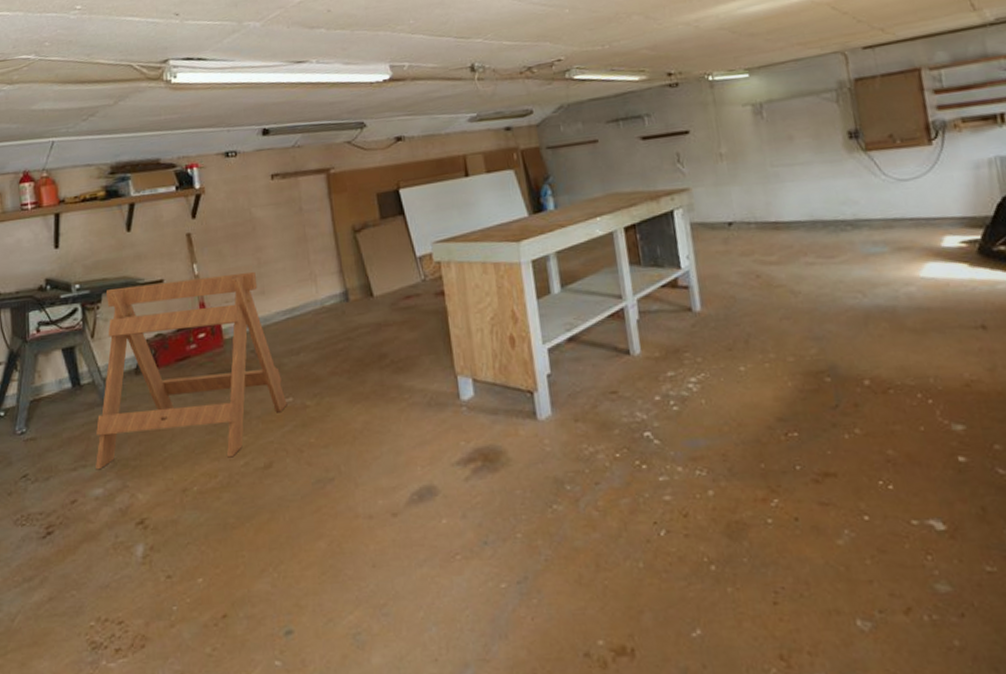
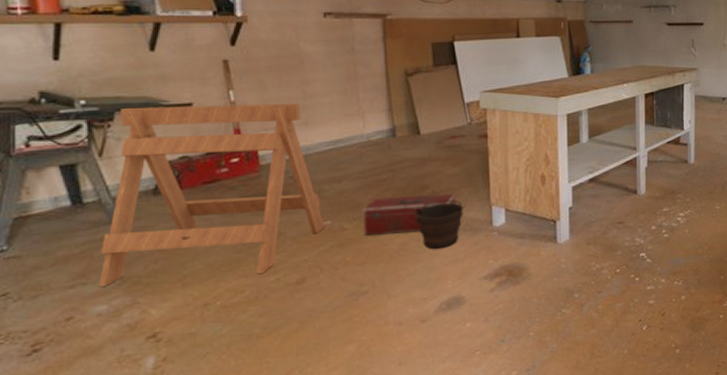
toolbox: none [322,363,418,415] -> present [362,194,457,237]
bucket: none [374,370,429,428] -> present [414,200,466,249]

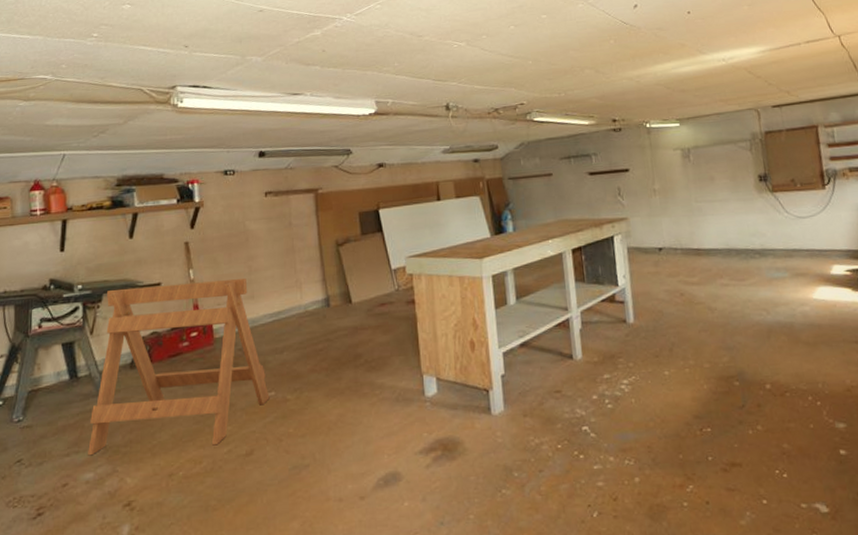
toolbox: present [362,194,457,237] -> none [302,363,389,408]
bucket: present [414,200,466,249] -> none [349,369,398,421]

